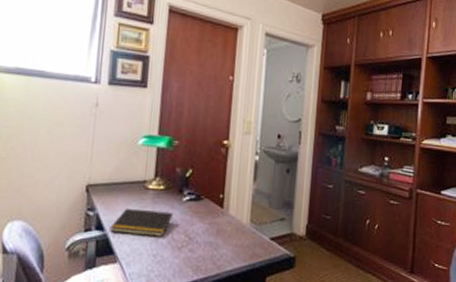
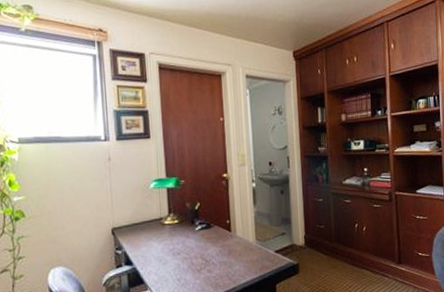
notepad: present [110,208,173,237] -> none [137,241,189,265]

